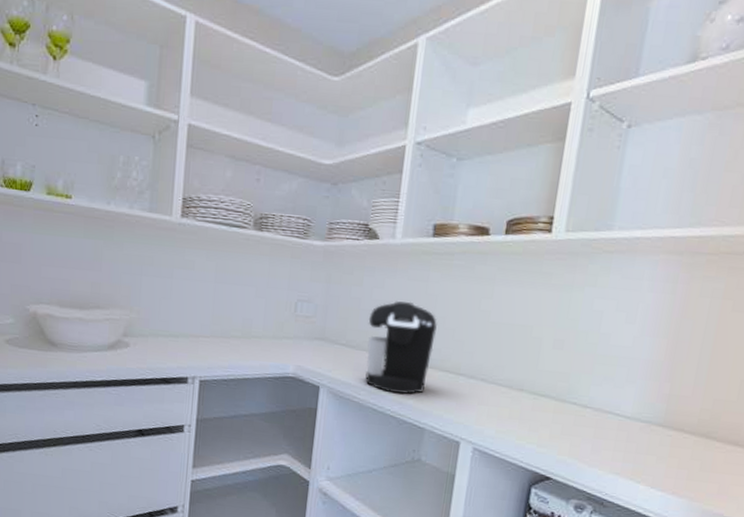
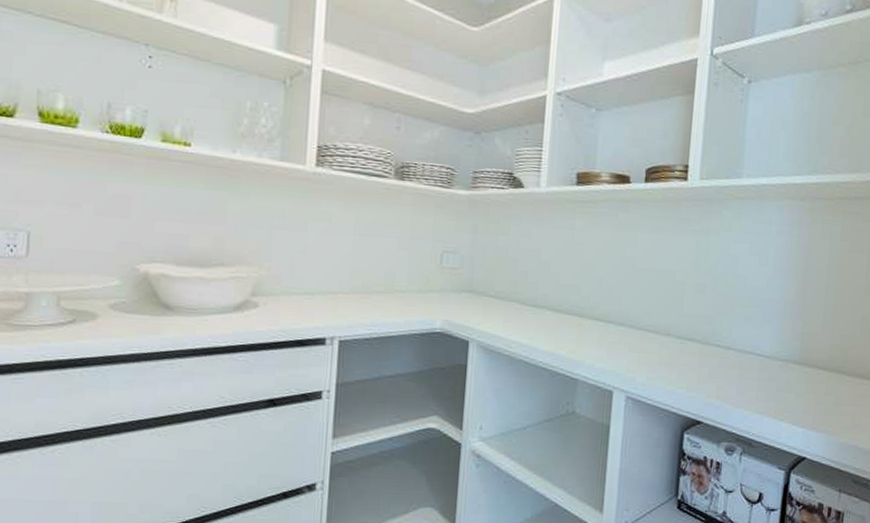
coffee maker: present [365,301,437,394] -> none [515,250,585,345]

